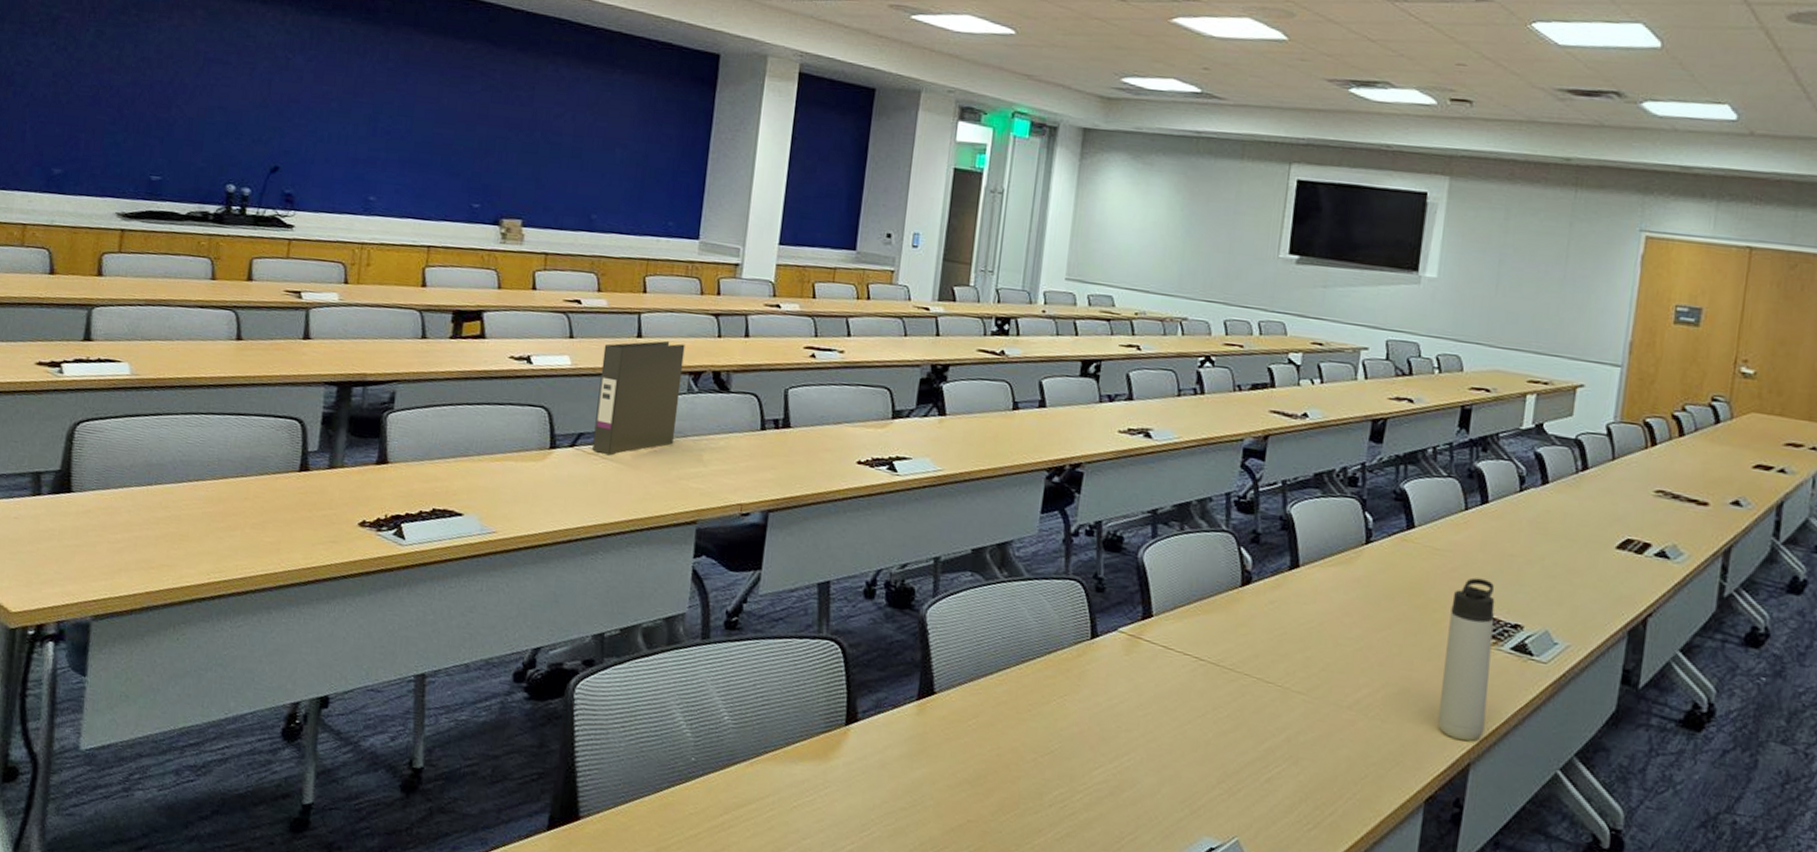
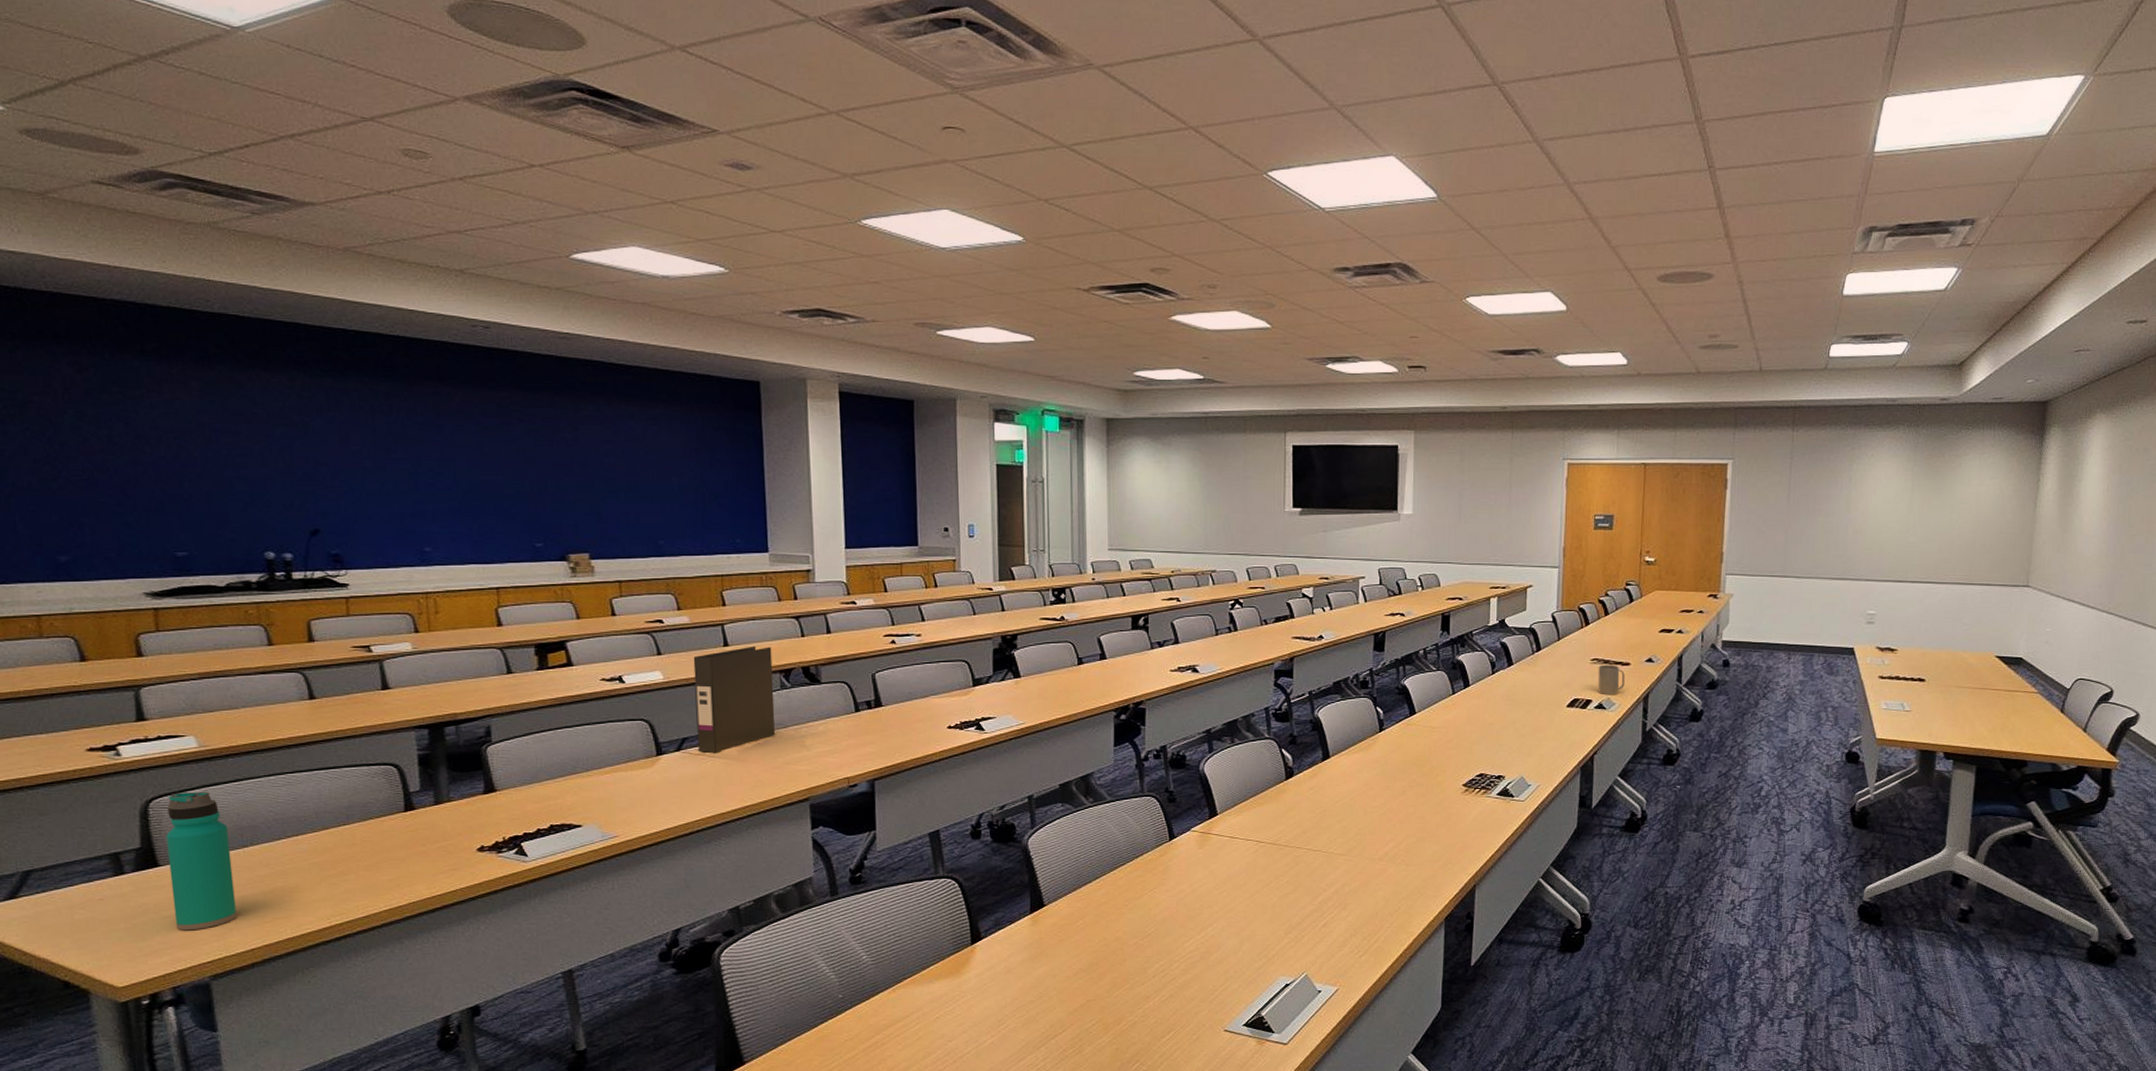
water bottle: none [73,418,139,565] -> present [166,792,237,931]
thermos bottle: present [1437,577,1495,742] -> none [1448,745,1484,869]
mug: none [1660,500,1700,543] -> present [1597,664,1625,695]

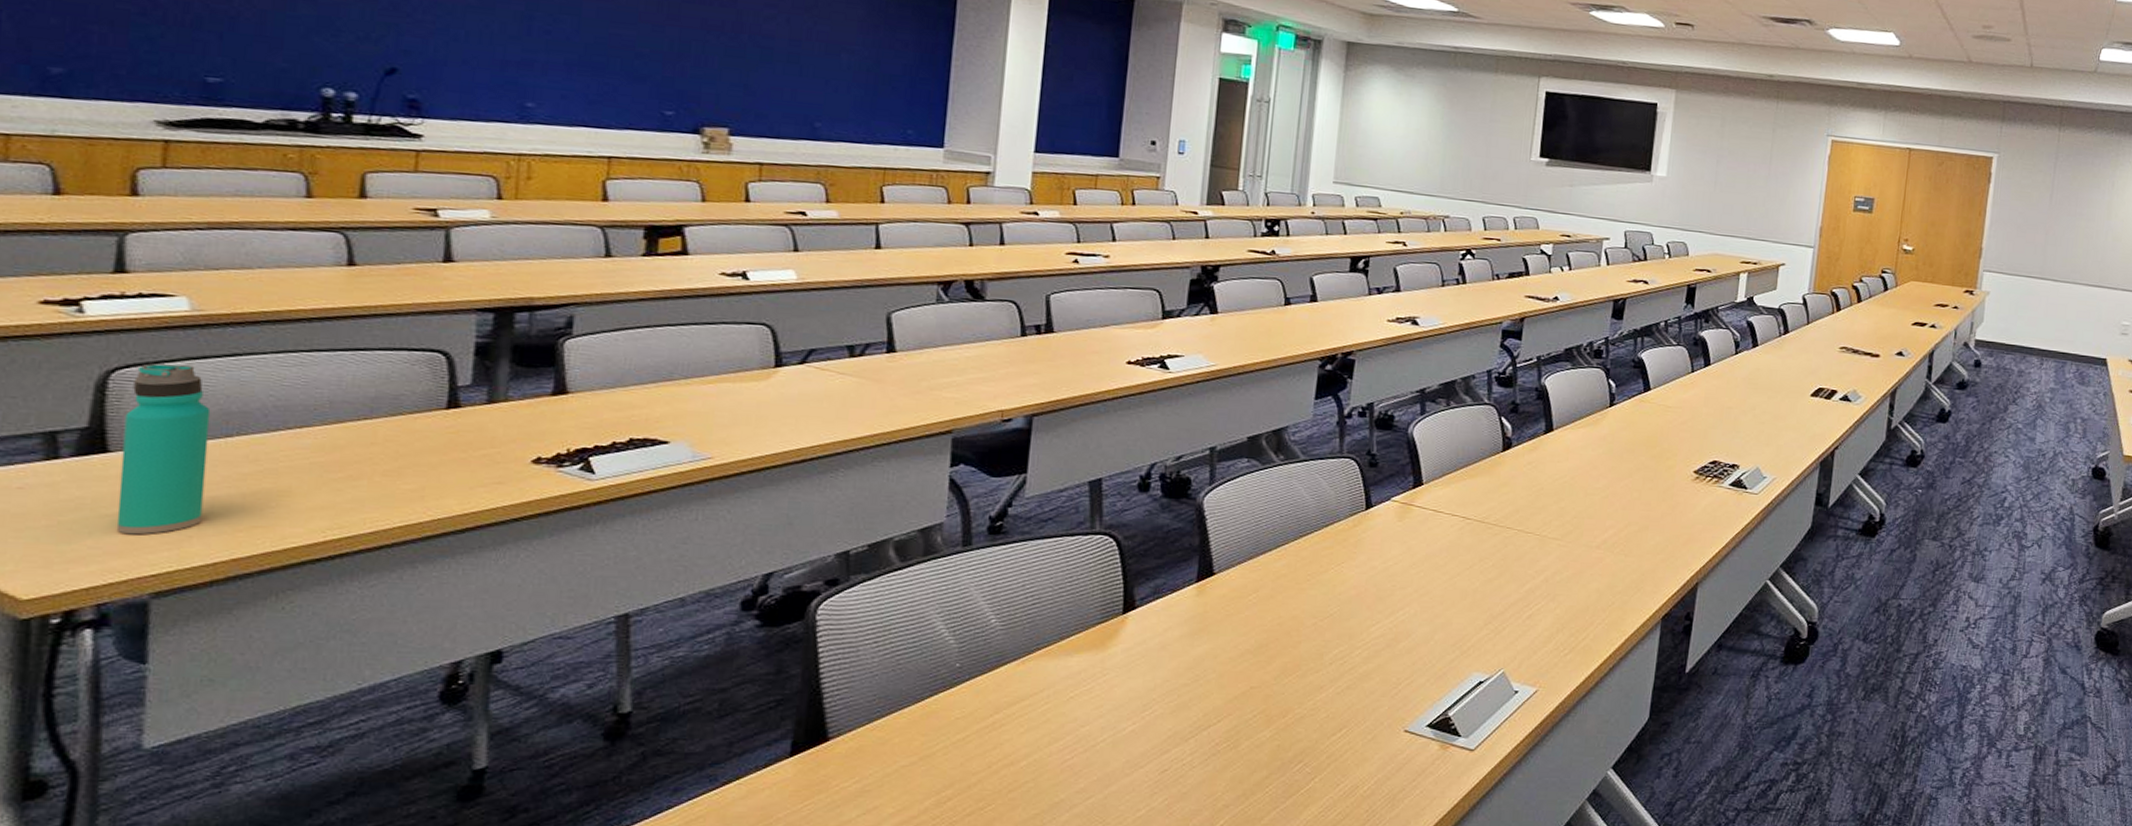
binder: present [693,645,775,754] -> none [827,251,932,371]
mug: present [1597,664,1625,695] -> none [1844,354,1874,388]

